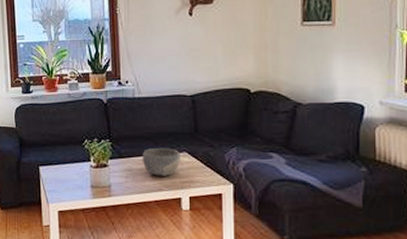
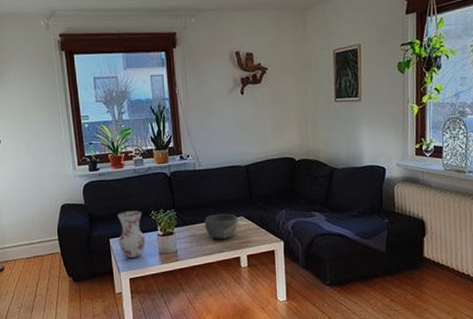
vase: none [49,137,77,190] -> present [117,210,146,259]

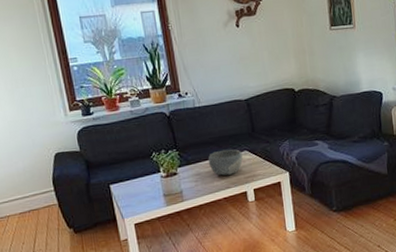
vase: present [117,210,146,259] -> none [116,153,149,204]

